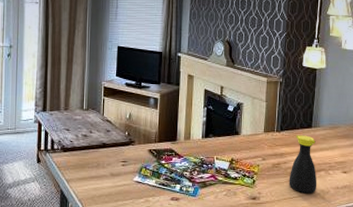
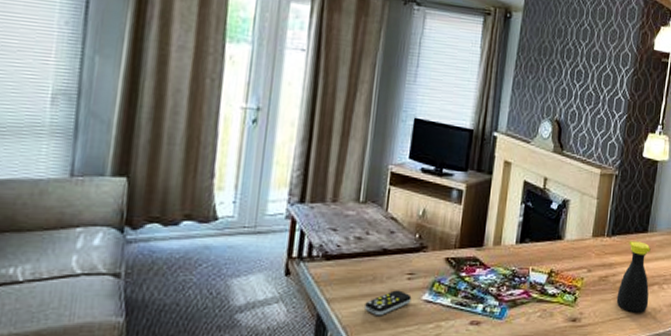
remote control: none [93,173,126,193] -> present [365,290,412,316]

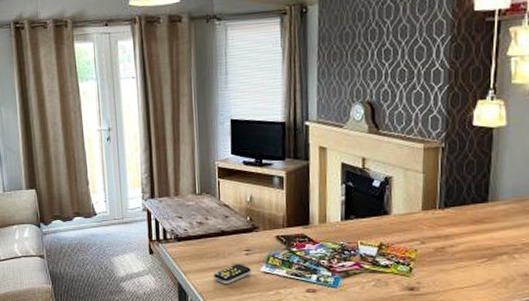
bottle: present [616,241,651,313] -> none [457,212,498,283]

